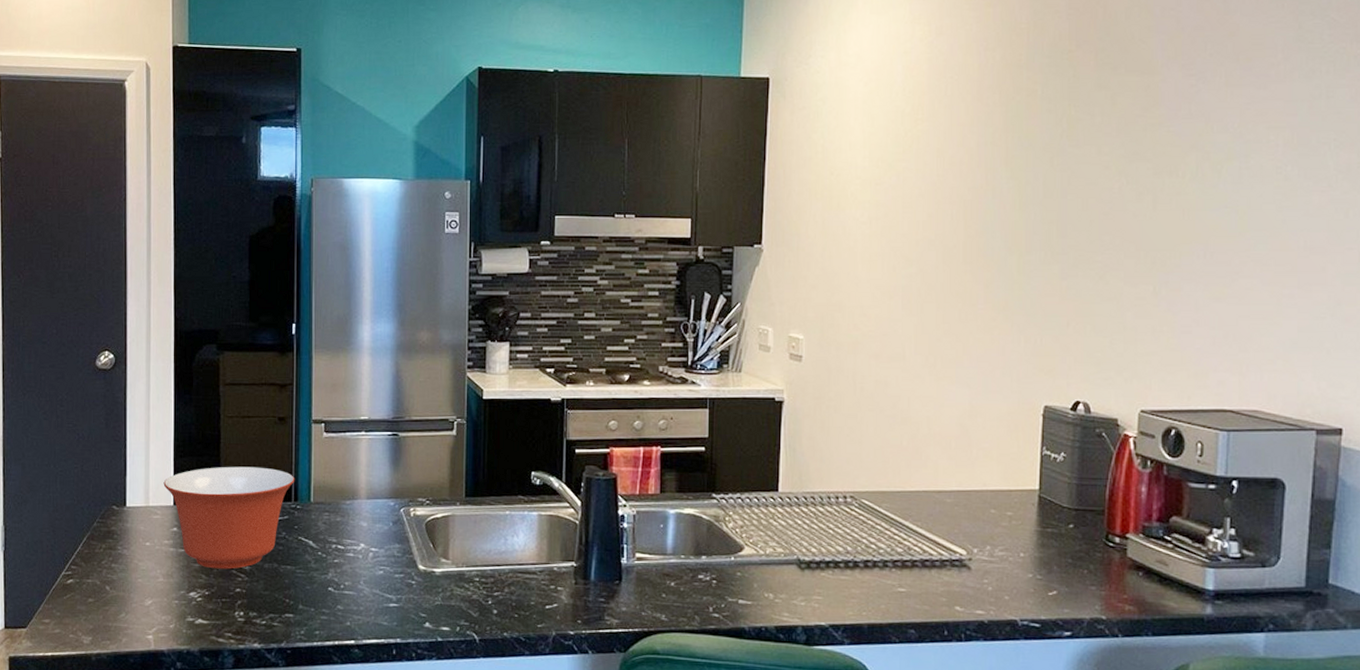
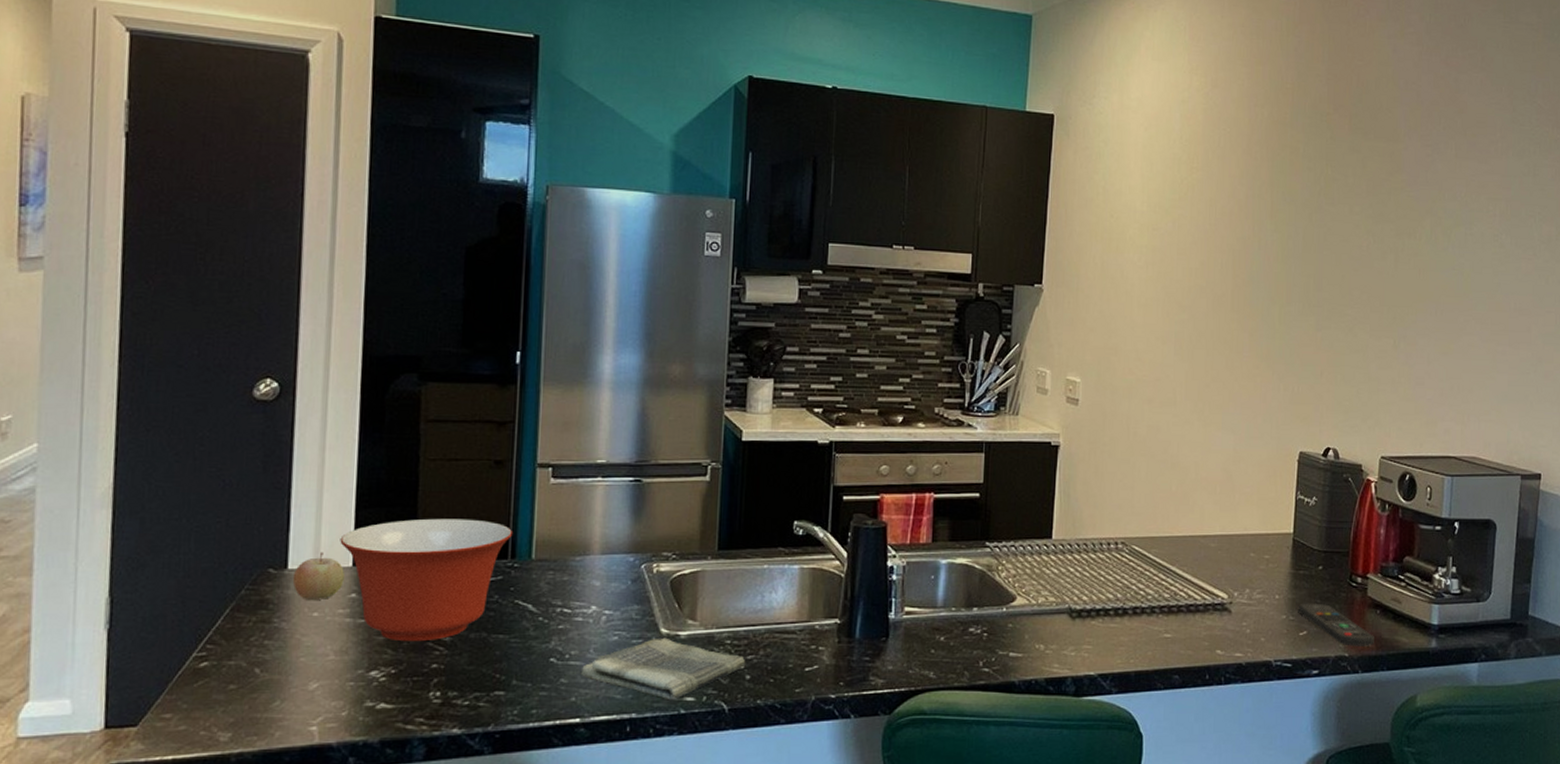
fruit: none [130,493,168,533] -> present [292,551,344,601]
dish towel: none [353,573,493,628] -> present [580,637,746,699]
remote control: none [1046,562,1136,610] -> present [1298,603,1374,646]

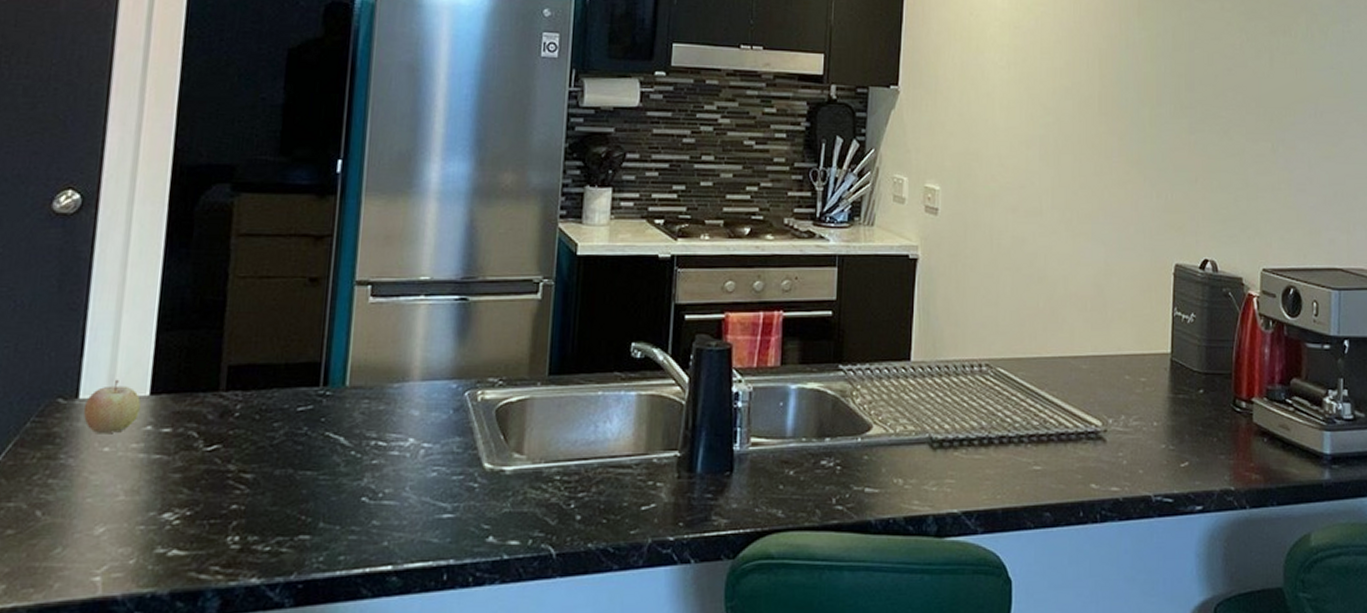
mixing bowl: present [340,518,512,642] -> none [137,342,326,480]
dish towel: present [580,637,746,699] -> none [394,473,577,543]
remote control: present [1298,603,1374,646] -> none [1178,430,1262,479]

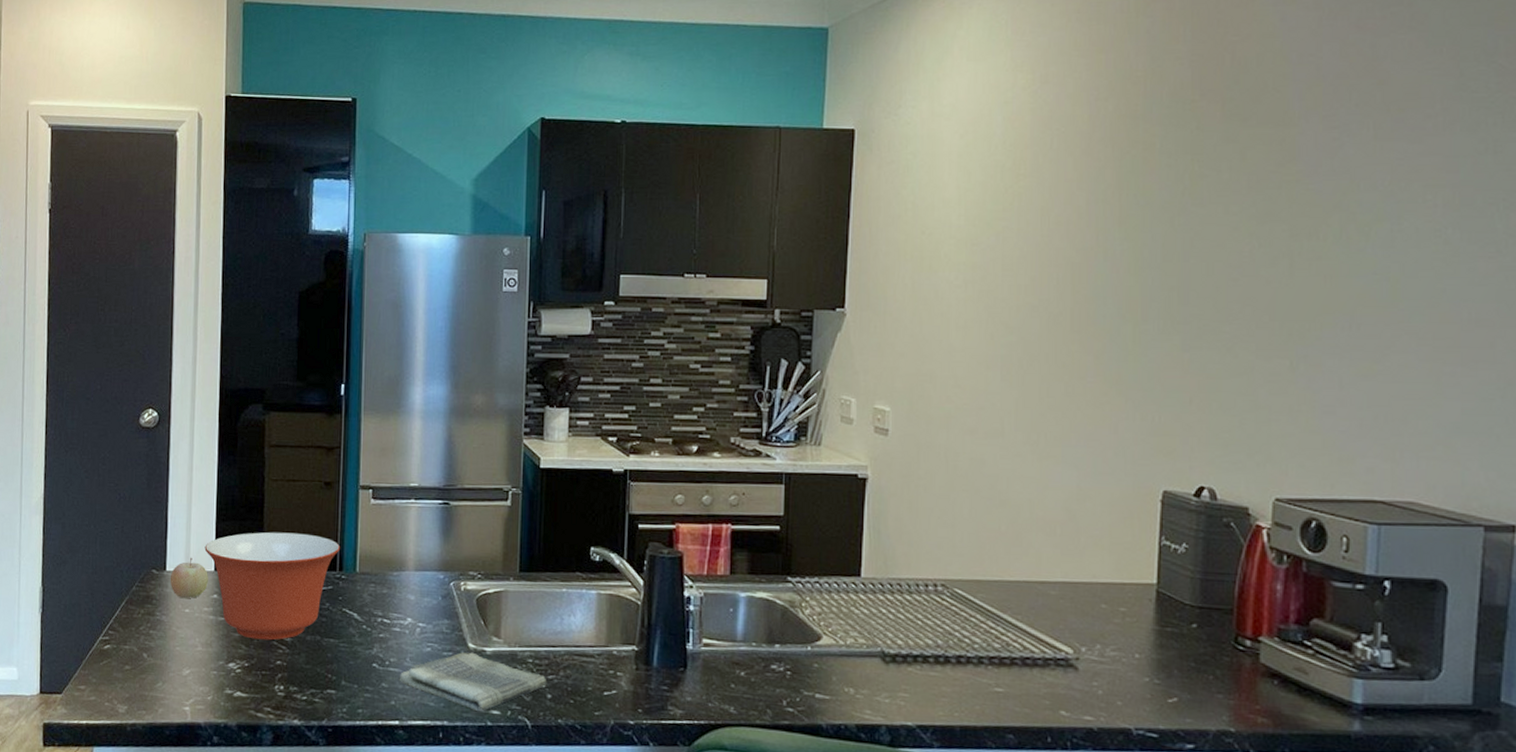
mixing bowl: none [137,342,326,480] -> present [204,532,340,641]
dish towel: none [394,473,577,543] -> present [399,652,547,711]

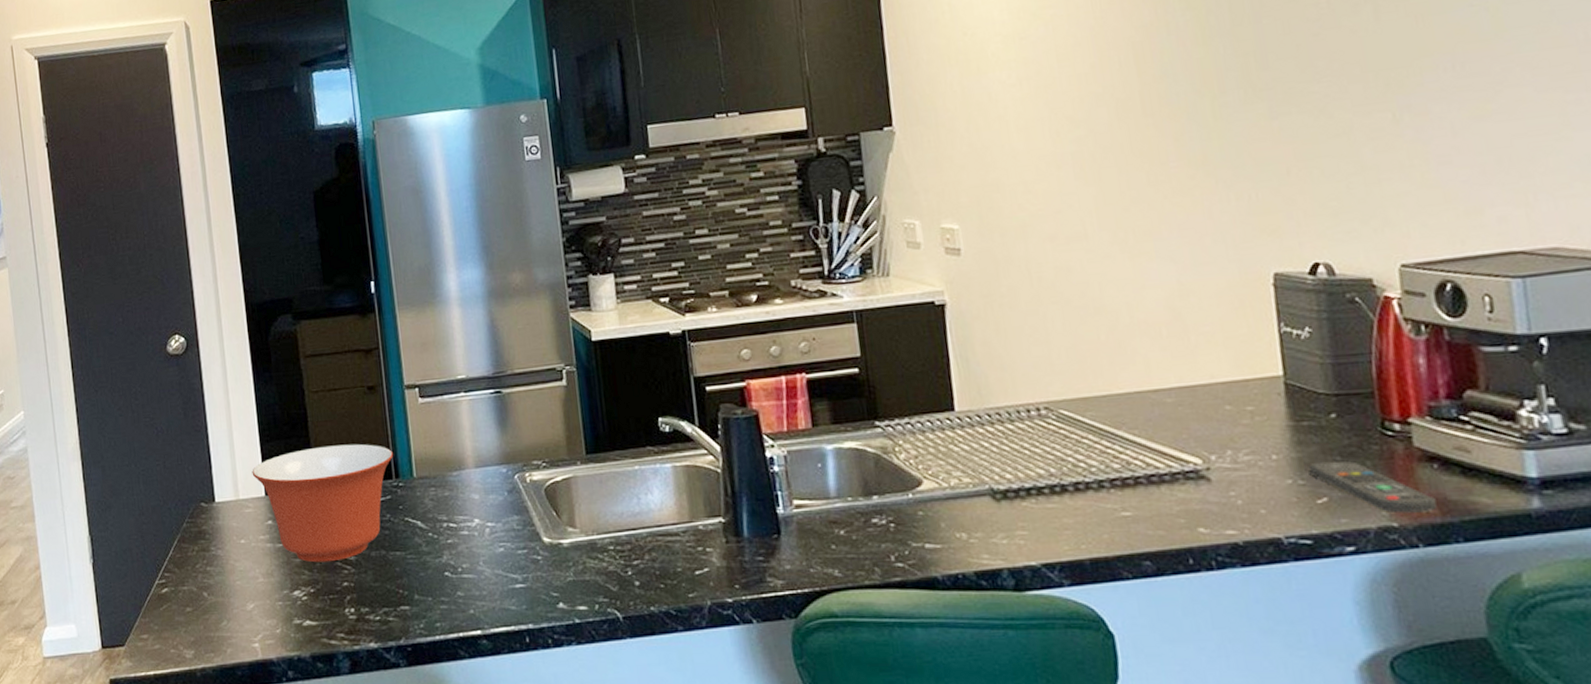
fruit: present [170,557,208,599] -> none [220,484,261,530]
dish towel: present [399,652,547,711] -> none [474,546,633,609]
remote control: none [1165,665,1271,723] -> present [1308,461,1437,514]

